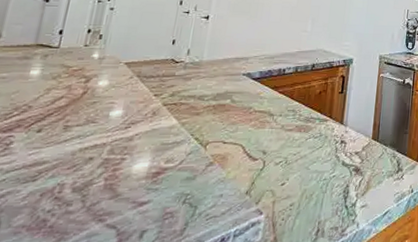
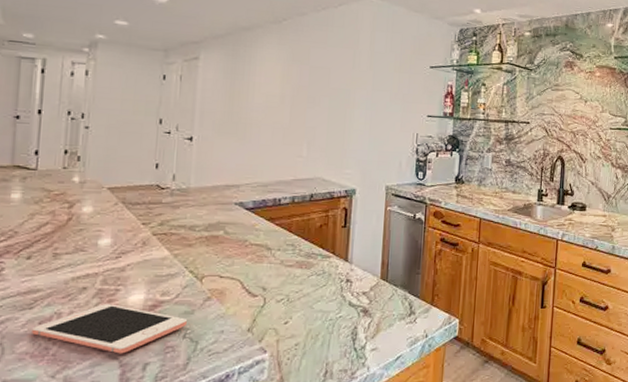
cell phone: none [31,173,188,223] -> present [32,304,187,354]

